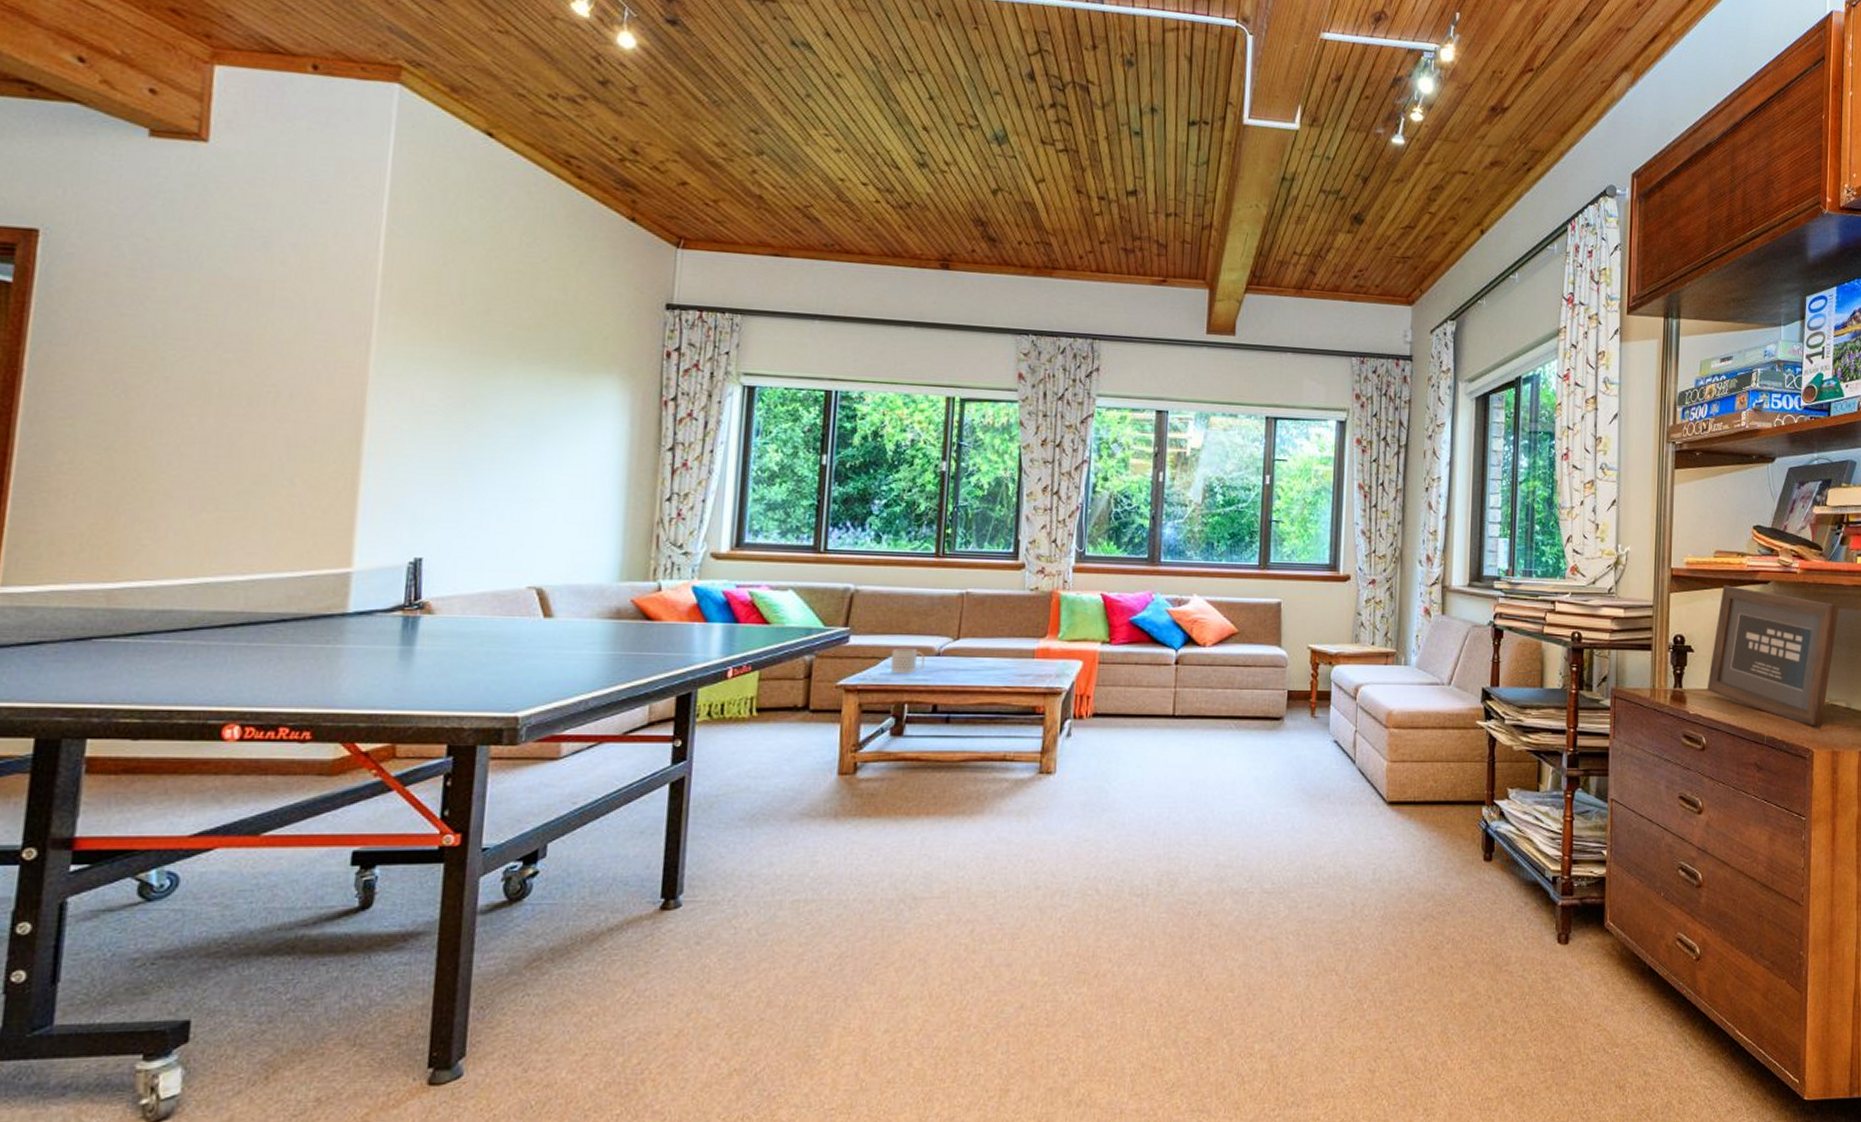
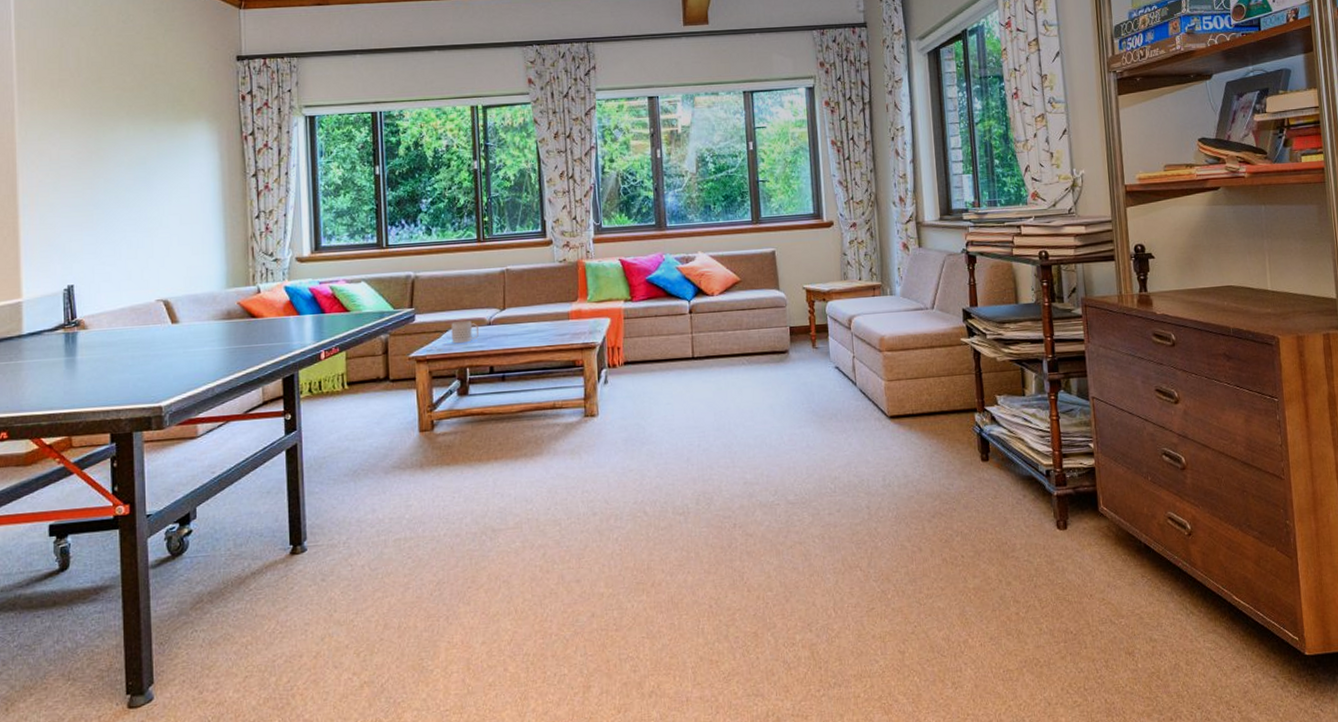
picture frame: present [1707,585,1839,730] -> none [1170,195,1290,318]

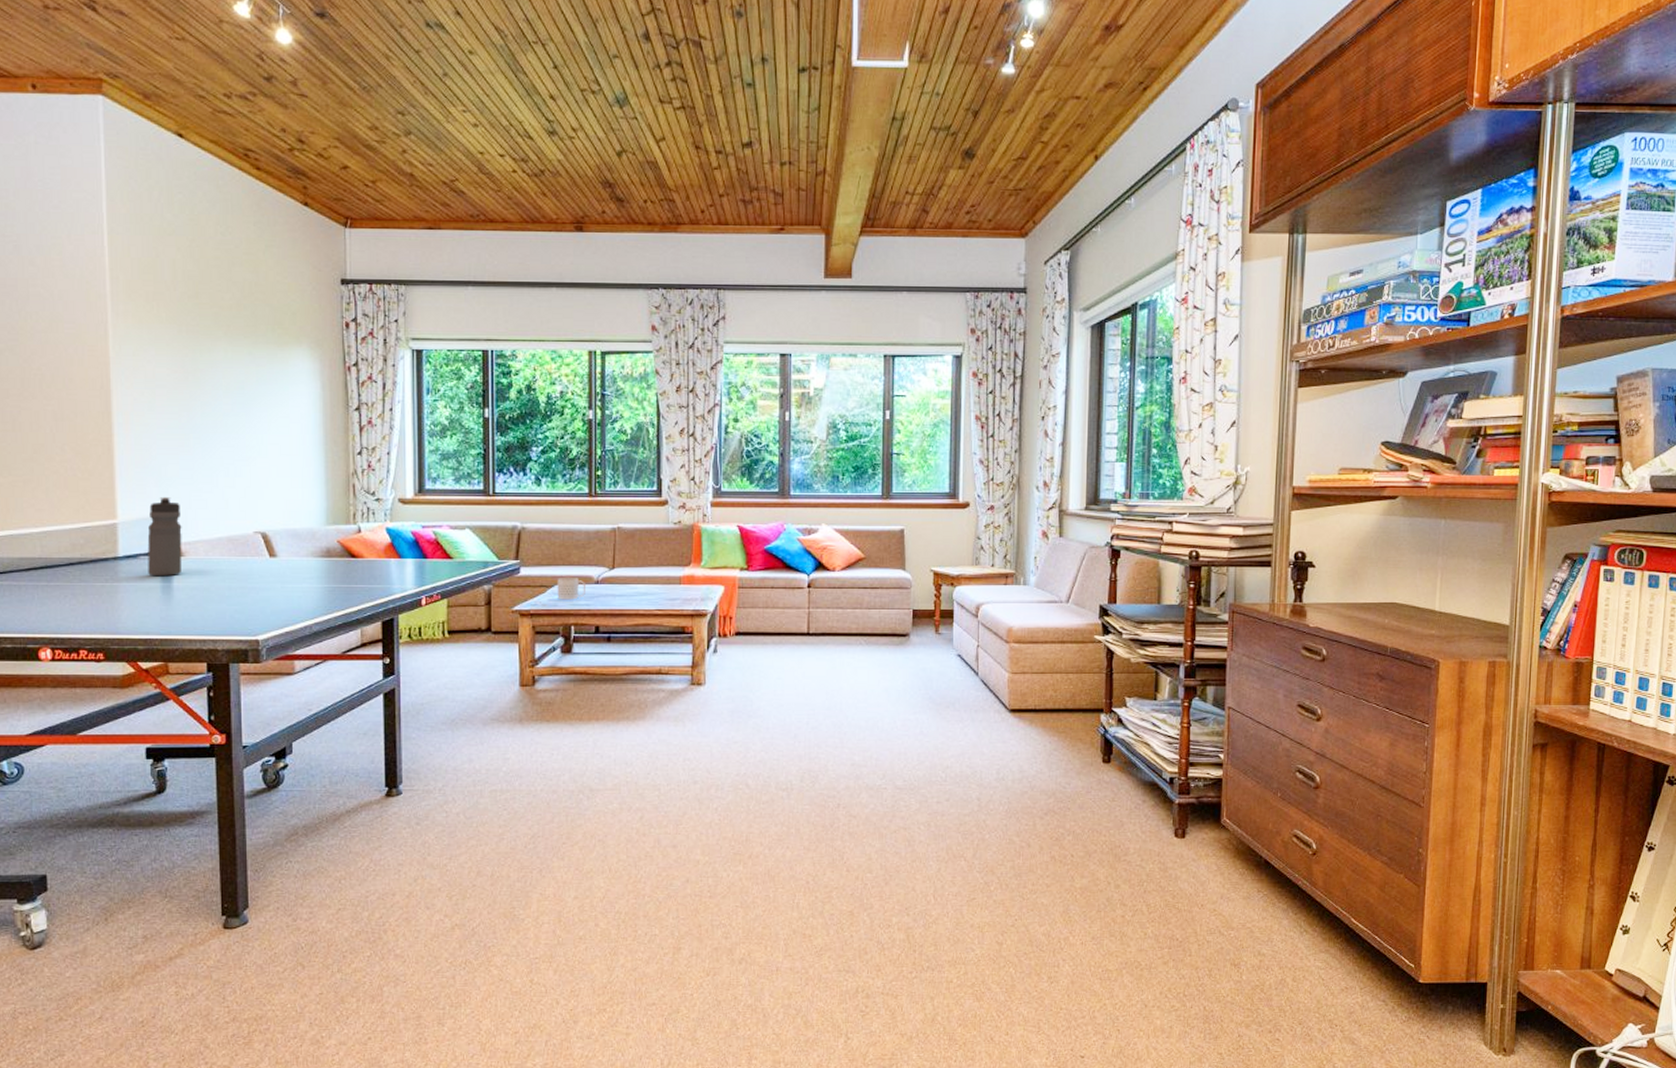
water bottle: none [51,273,86,352] -> present [147,497,182,577]

